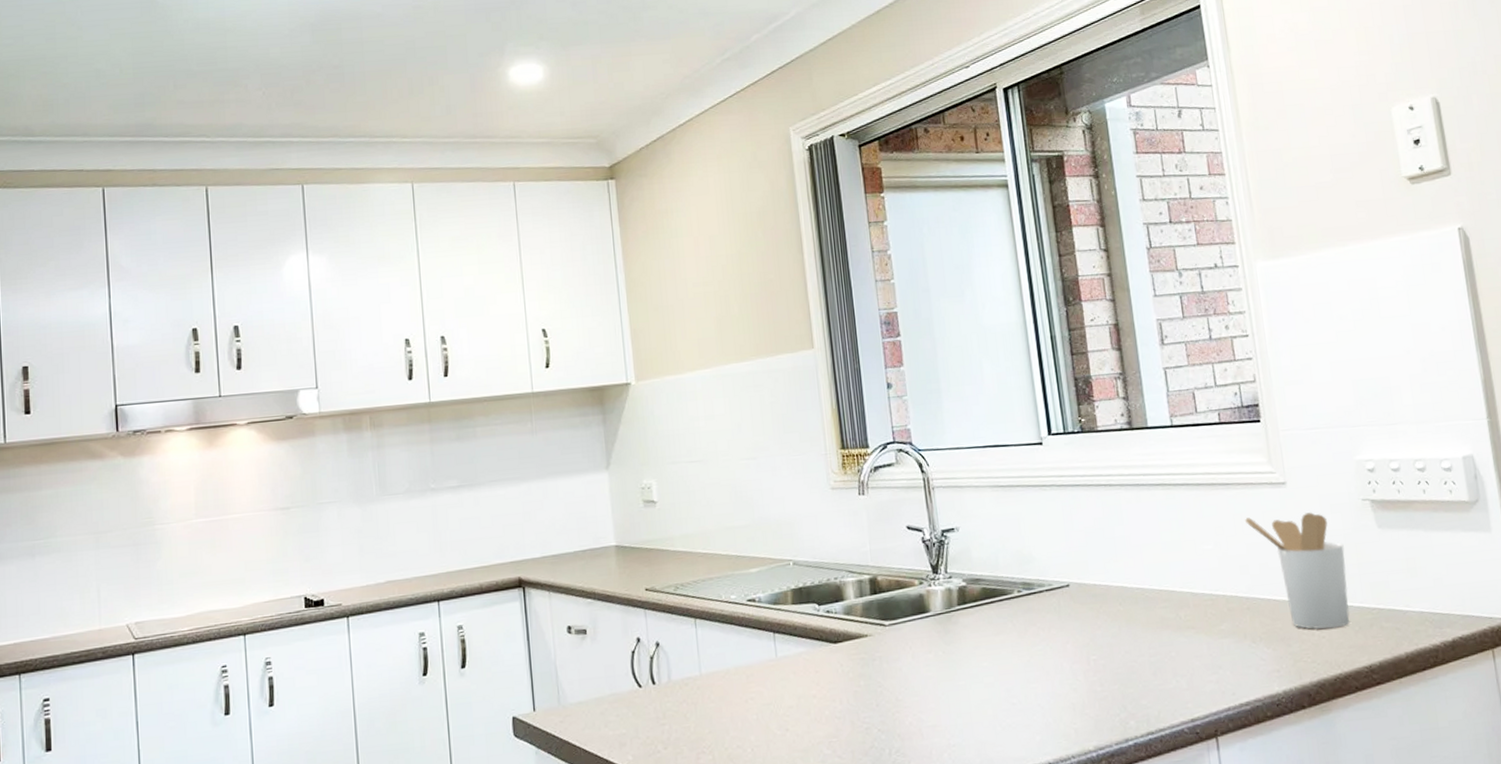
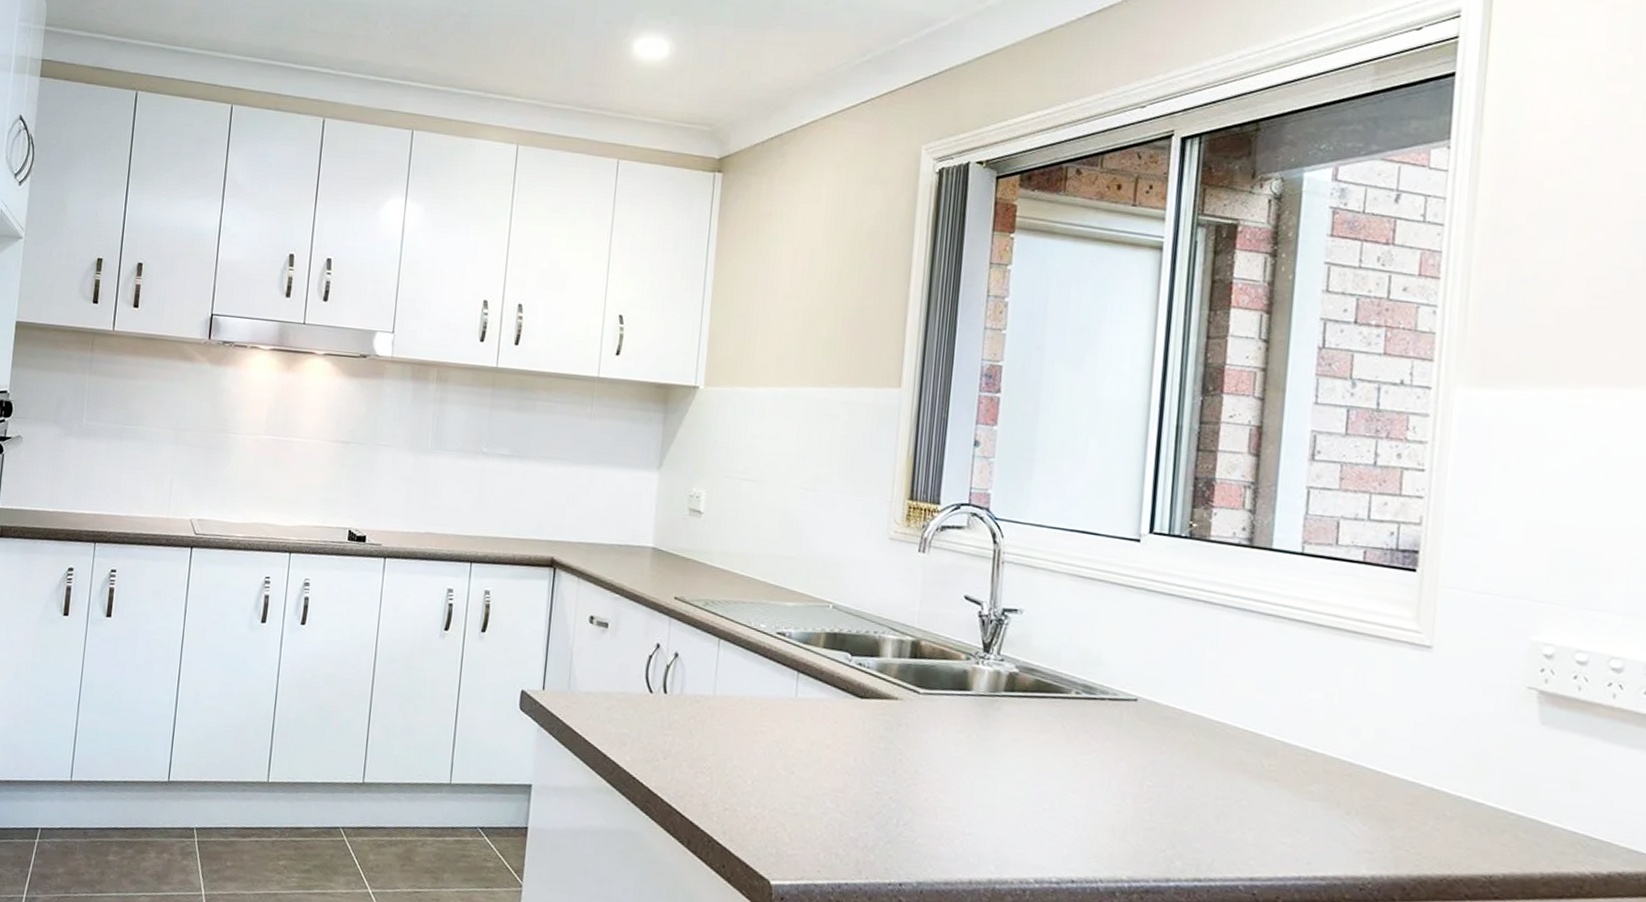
utensil holder: present [1244,511,1350,629] -> none [1368,675,1490,824]

